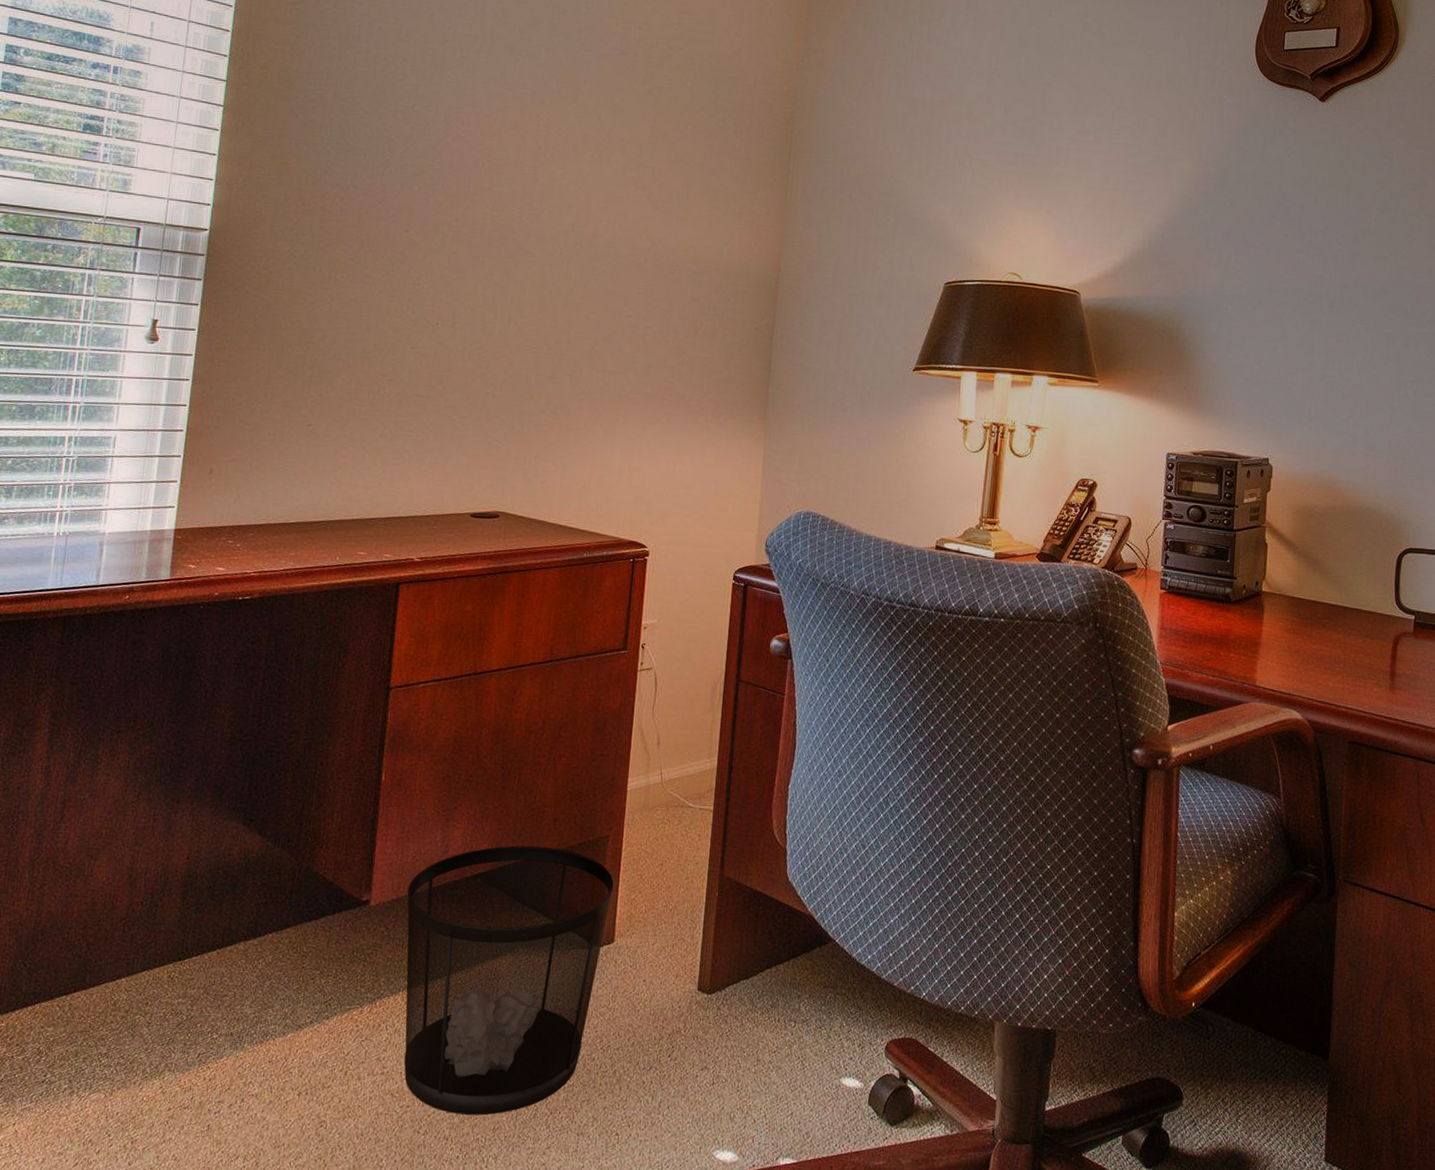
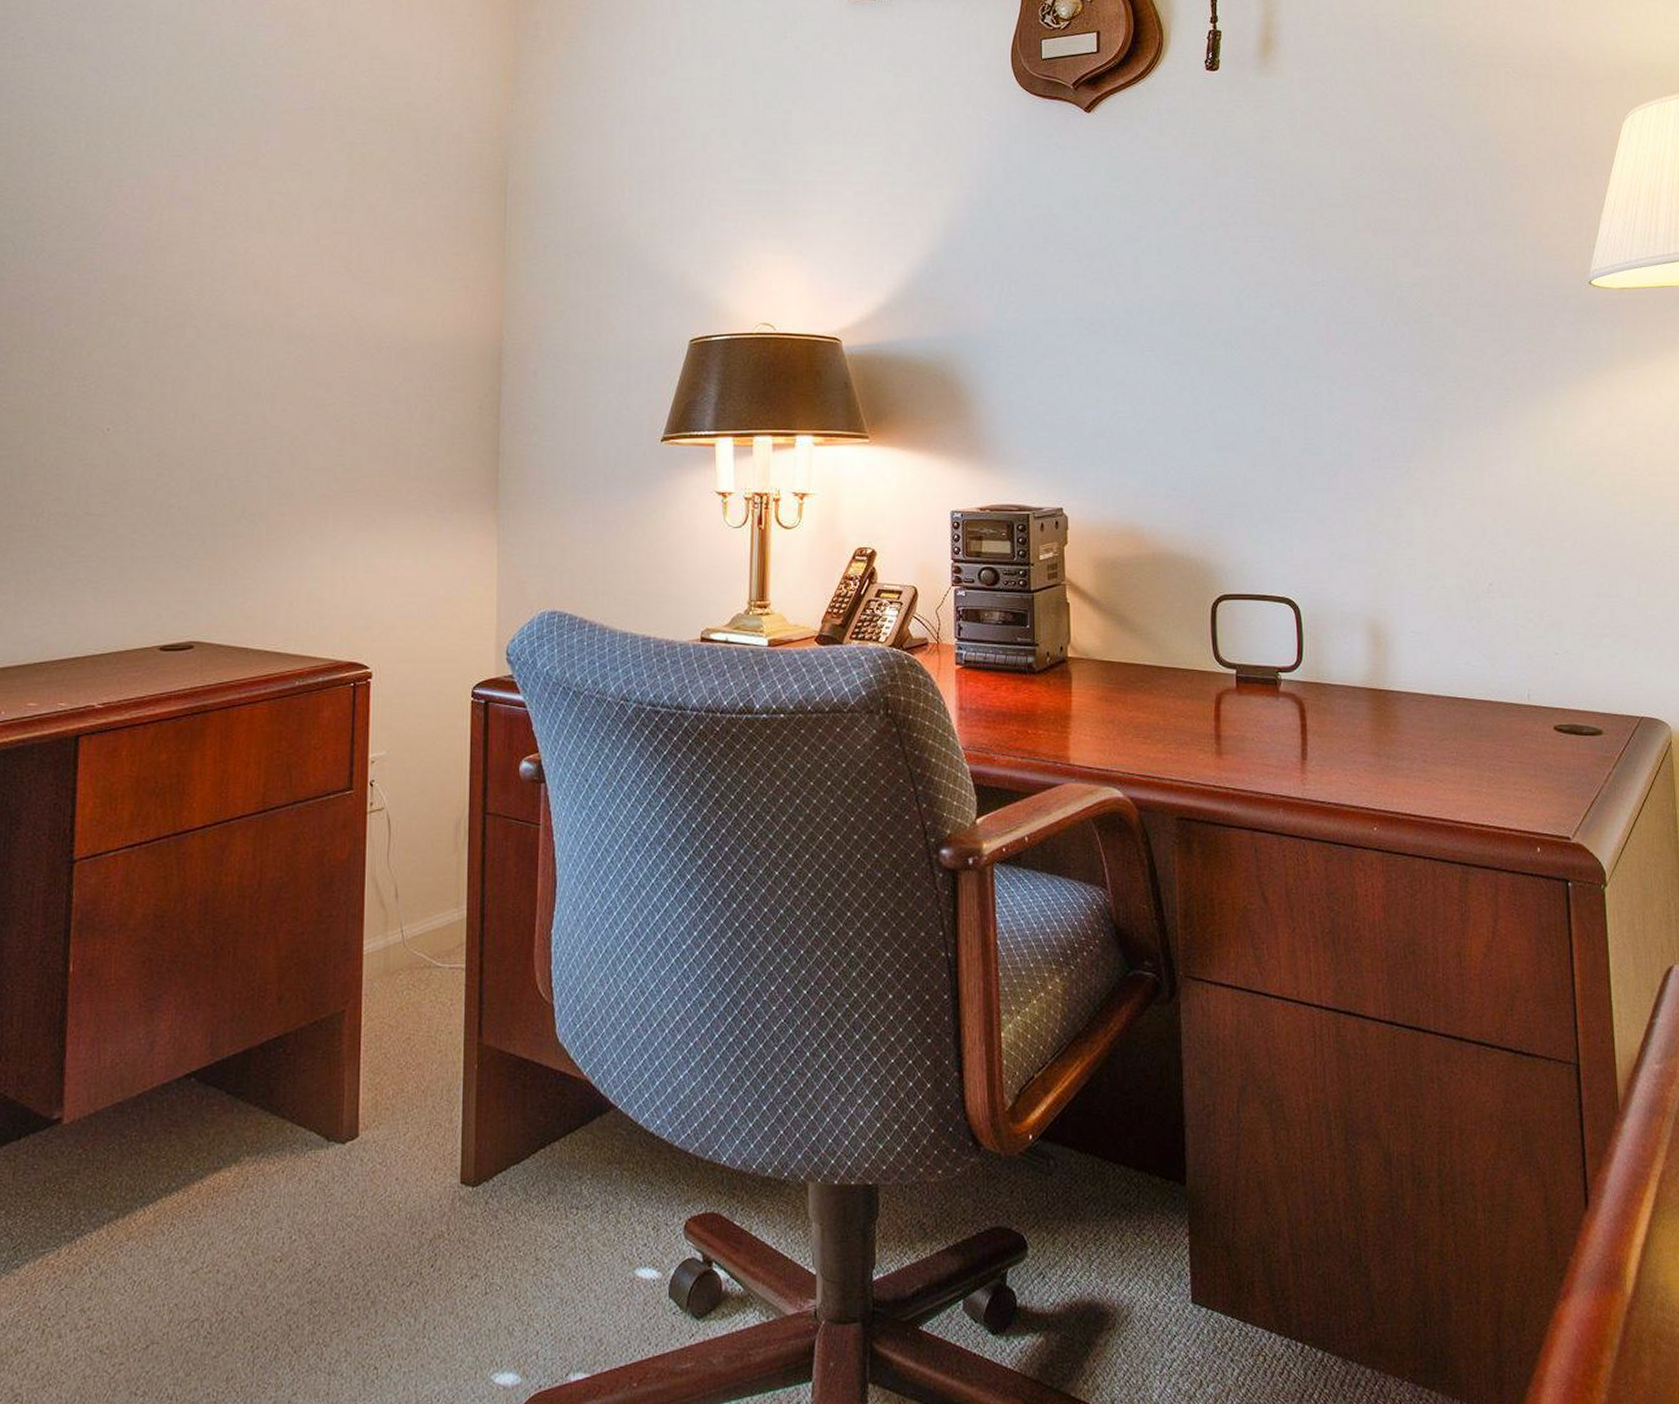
waste bin: present [404,845,615,1116] -> none [107,1031,356,1366]

